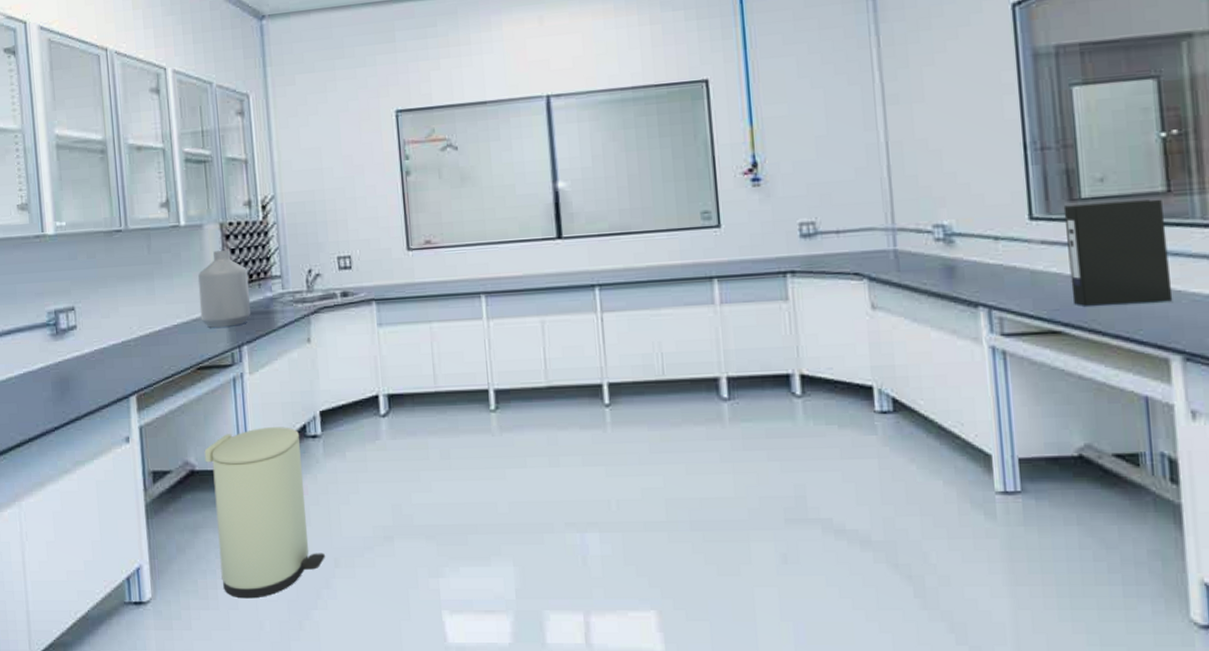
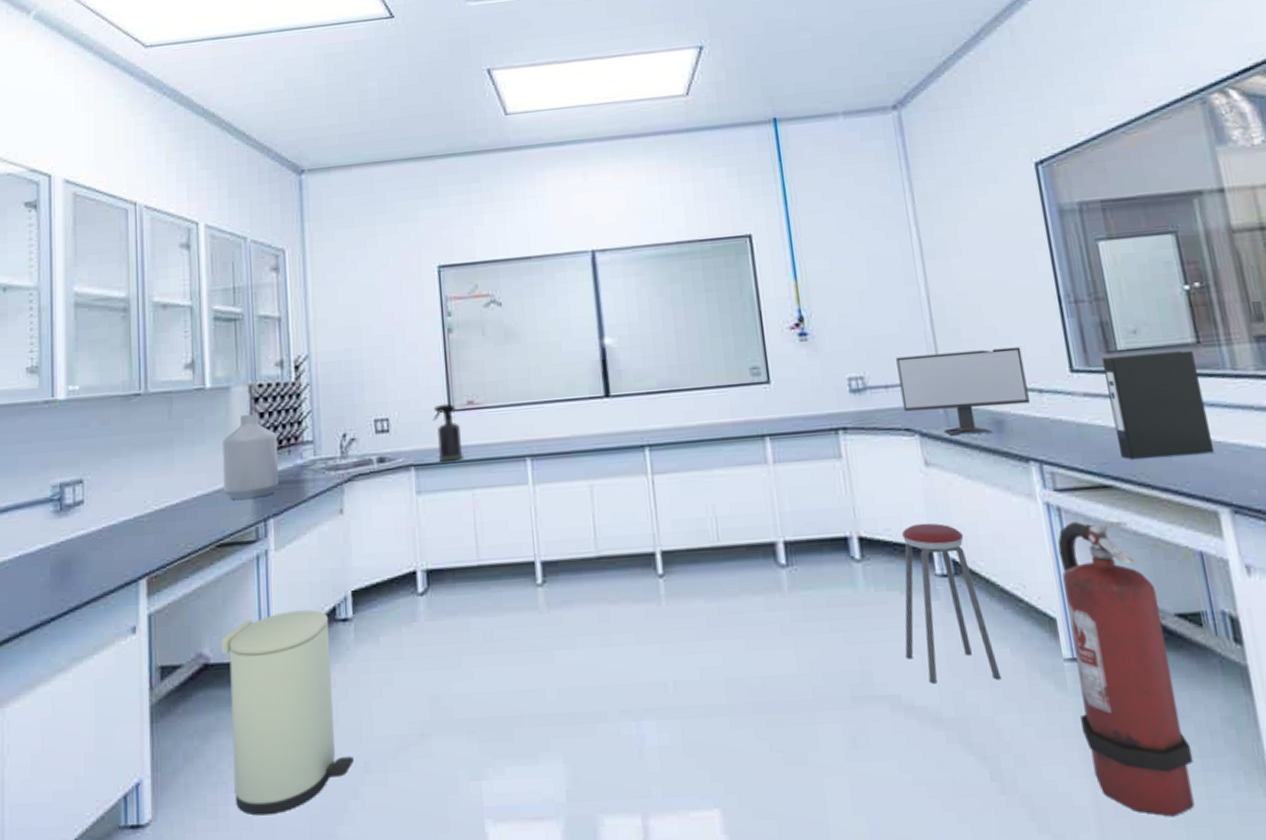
spray bottle: none [392,242,421,298] -> present [433,403,463,463]
music stool: none [839,363,932,510] -> present [902,522,1001,684]
computer monitor: none [849,194,984,281] -> present [896,346,1030,436]
fire extinguisher: none [999,365,1116,636] -> present [1057,520,1195,817]

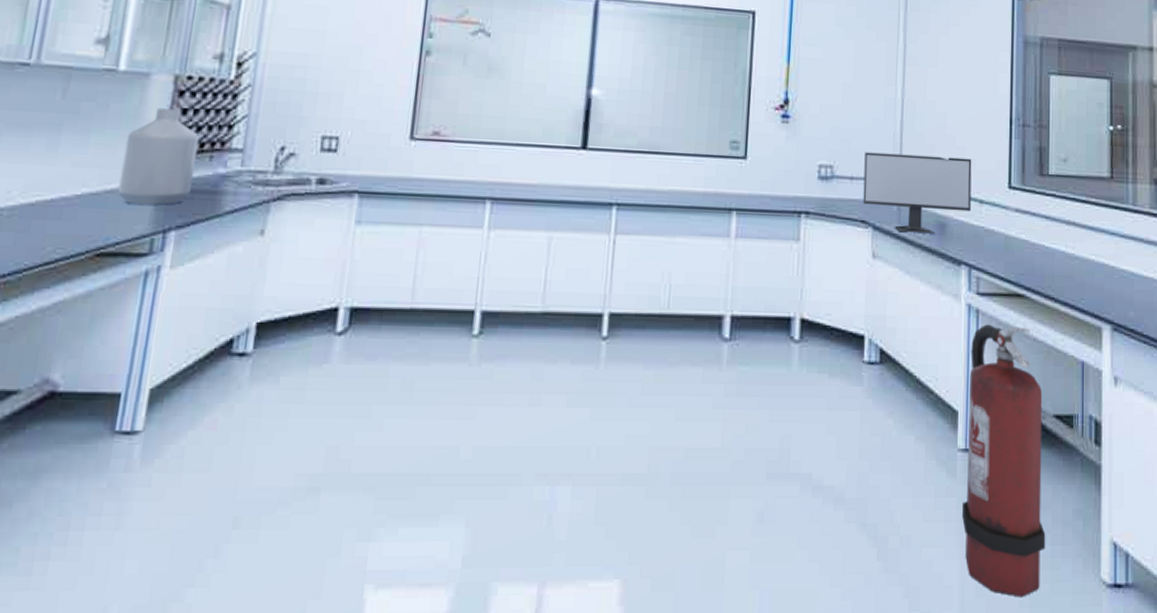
pedal bin: present [221,610,354,816] -> none [59,339,223,574]
spray bottle: present [433,403,463,463] -> none [389,130,421,194]
music stool: present [902,522,1001,684] -> none [823,311,903,465]
binder: present [1101,350,1215,459] -> none [1035,179,1108,276]

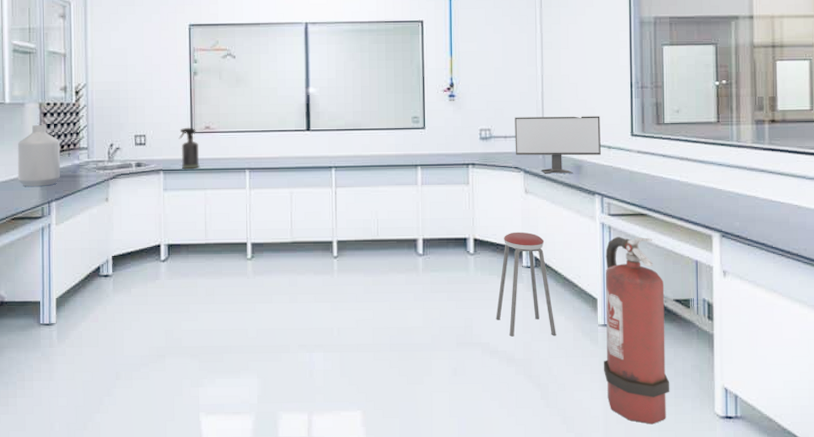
spray bottle: none [389,130,421,194] -> present [179,127,200,170]
music stool: none [823,311,903,465] -> present [496,231,556,337]

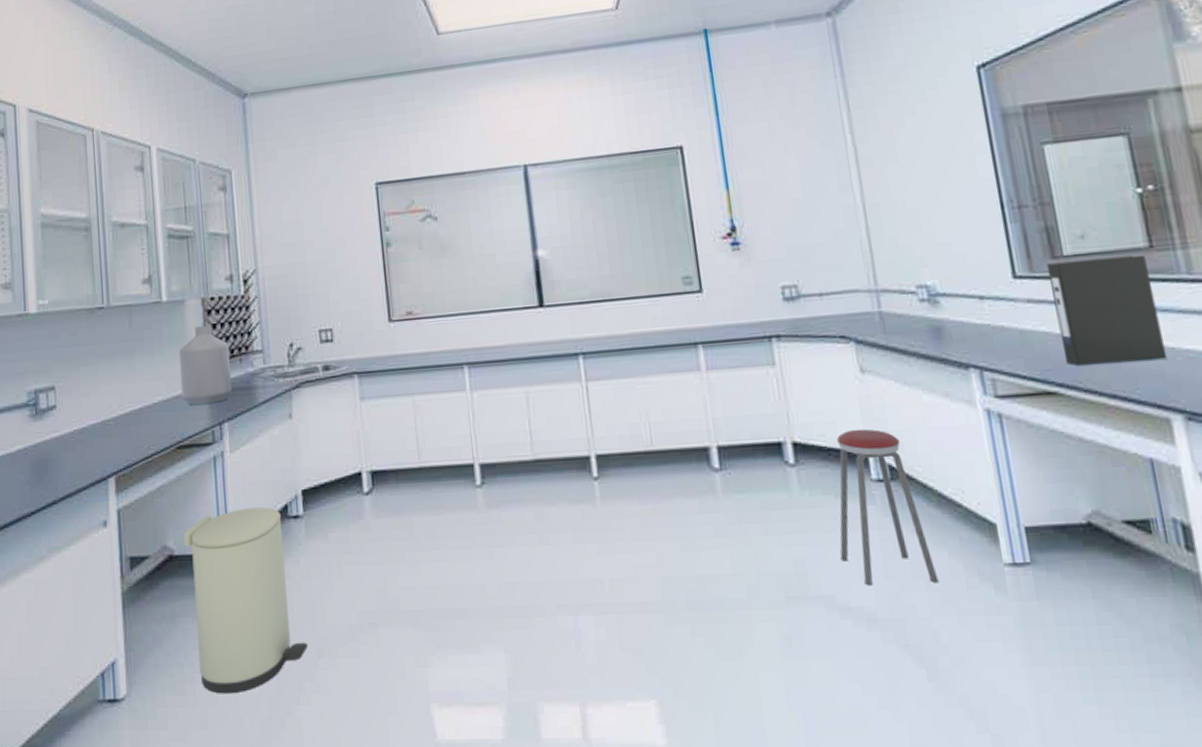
pedal bin: none [13,268,109,405] -> present [183,507,308,694]
spray bottle: present [179,127,200,170] -> none [374,314,404,370]
computer monitor: present [515,116,601,174] -> none [830,253,970,343]
fire extinguisher: present [604,236,670,425] -> none [998,427,1141,721]
binder: none [653,127,717,197] -> present [1046,254,1168,366]

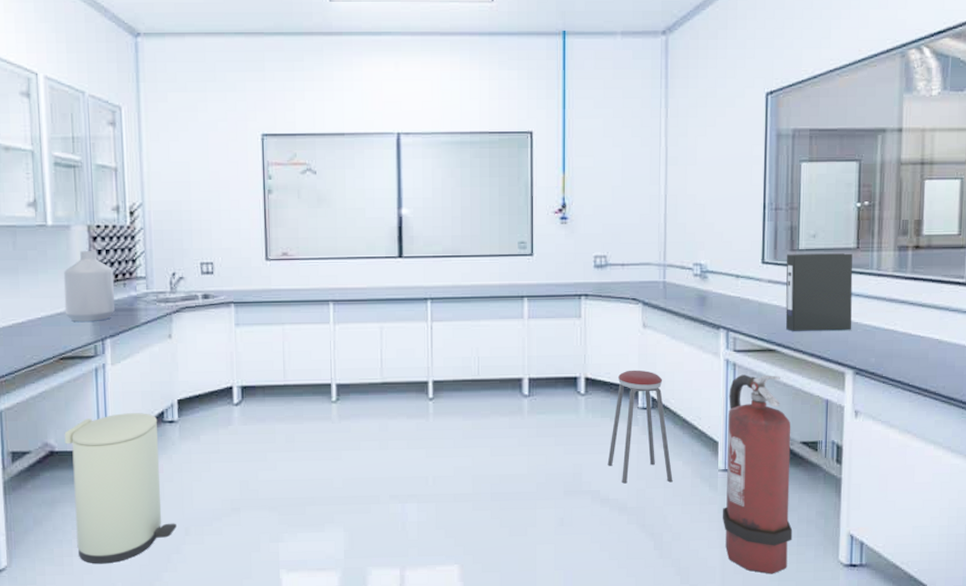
fire extinguisher: none [998,427,1141,721] -> present [723,374,793,574]

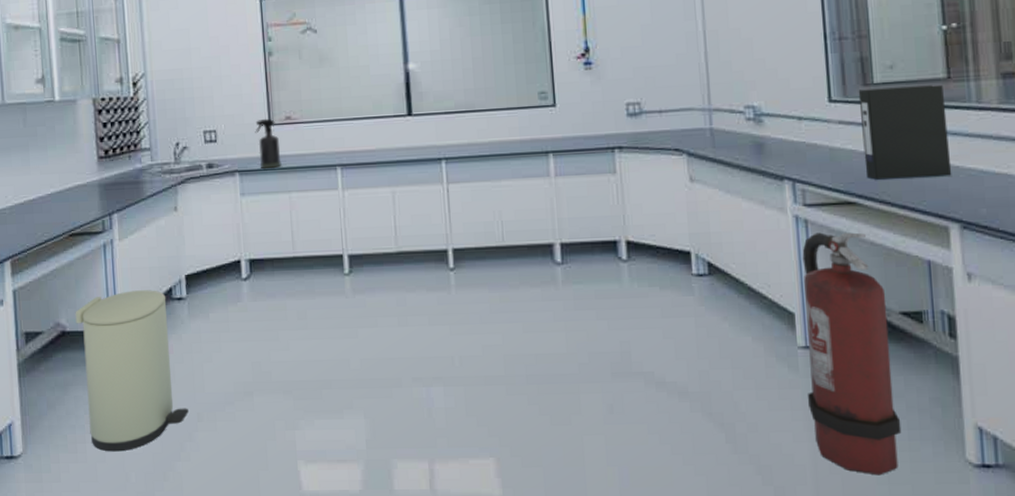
bottle: present [63,251,116,323] -> none [70,124,122,198]
spray bottle: none [251,253,276,302] -> present [255,118,282,169]
music stool: present [607,370,673,484] -> none [660,230,742,364]

